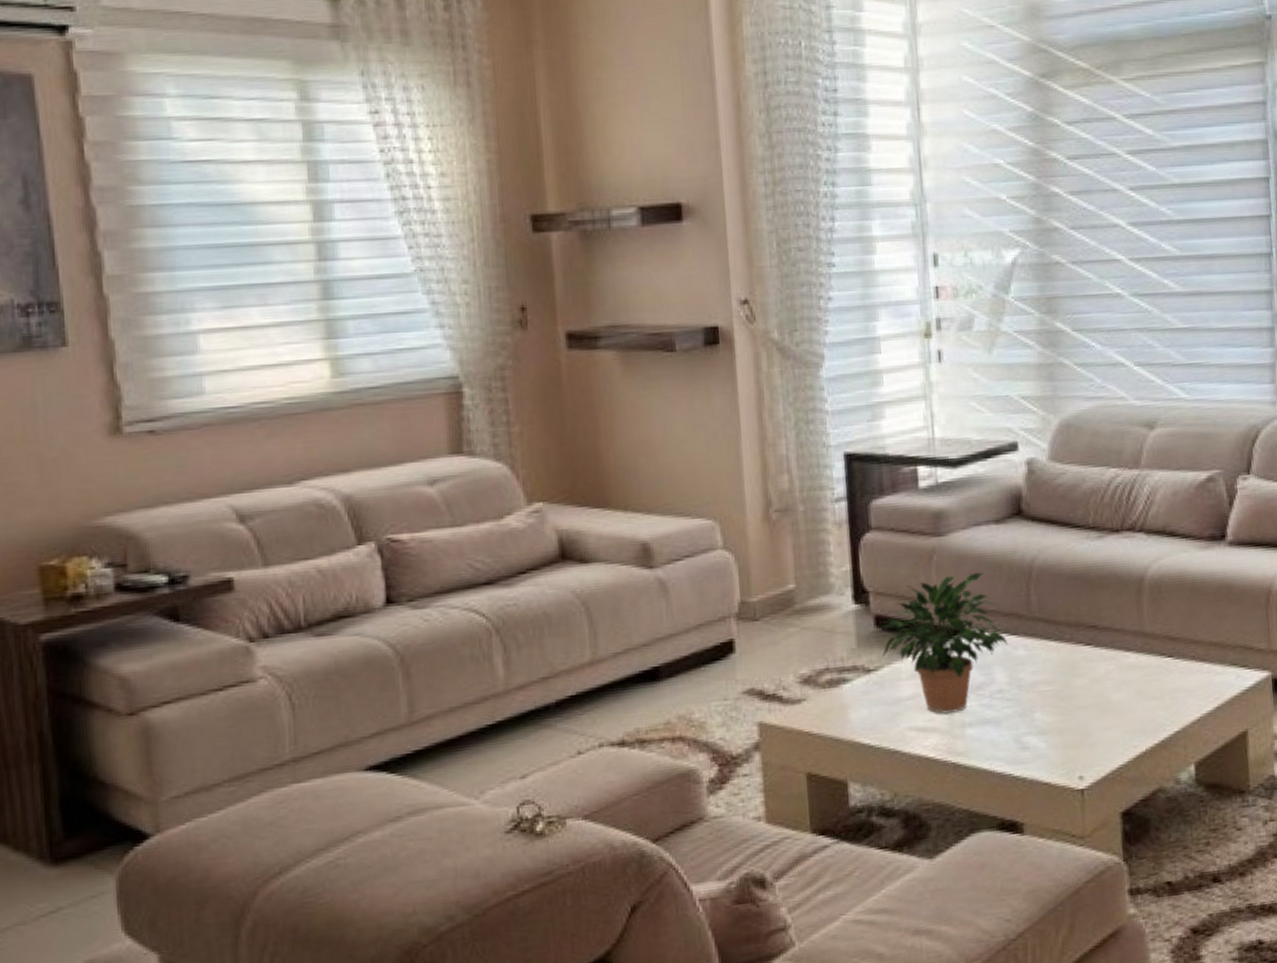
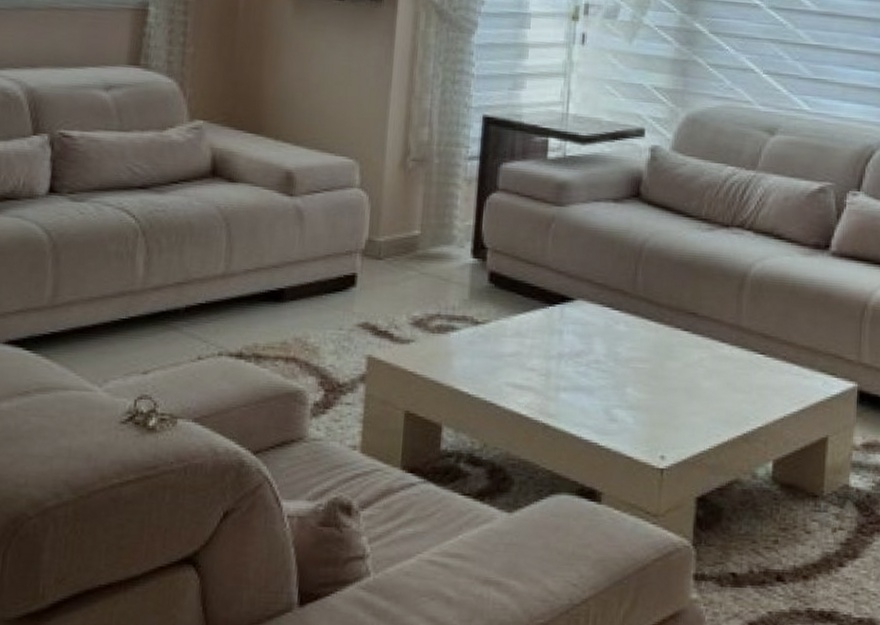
potted plant: present [880,572,1008,714] -> none [491,245,611,375]

